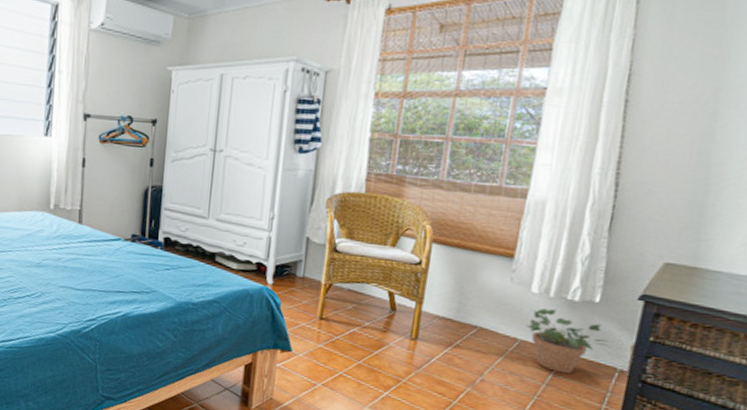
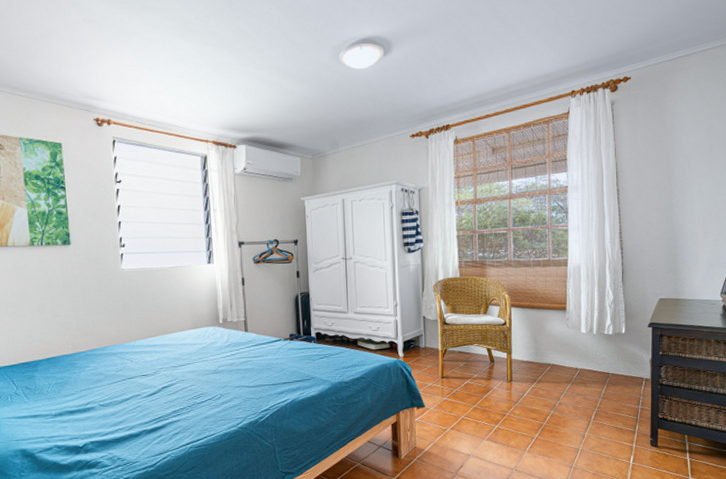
potted plant: present [526,308,609,374] -> none [582,342,636,388]

